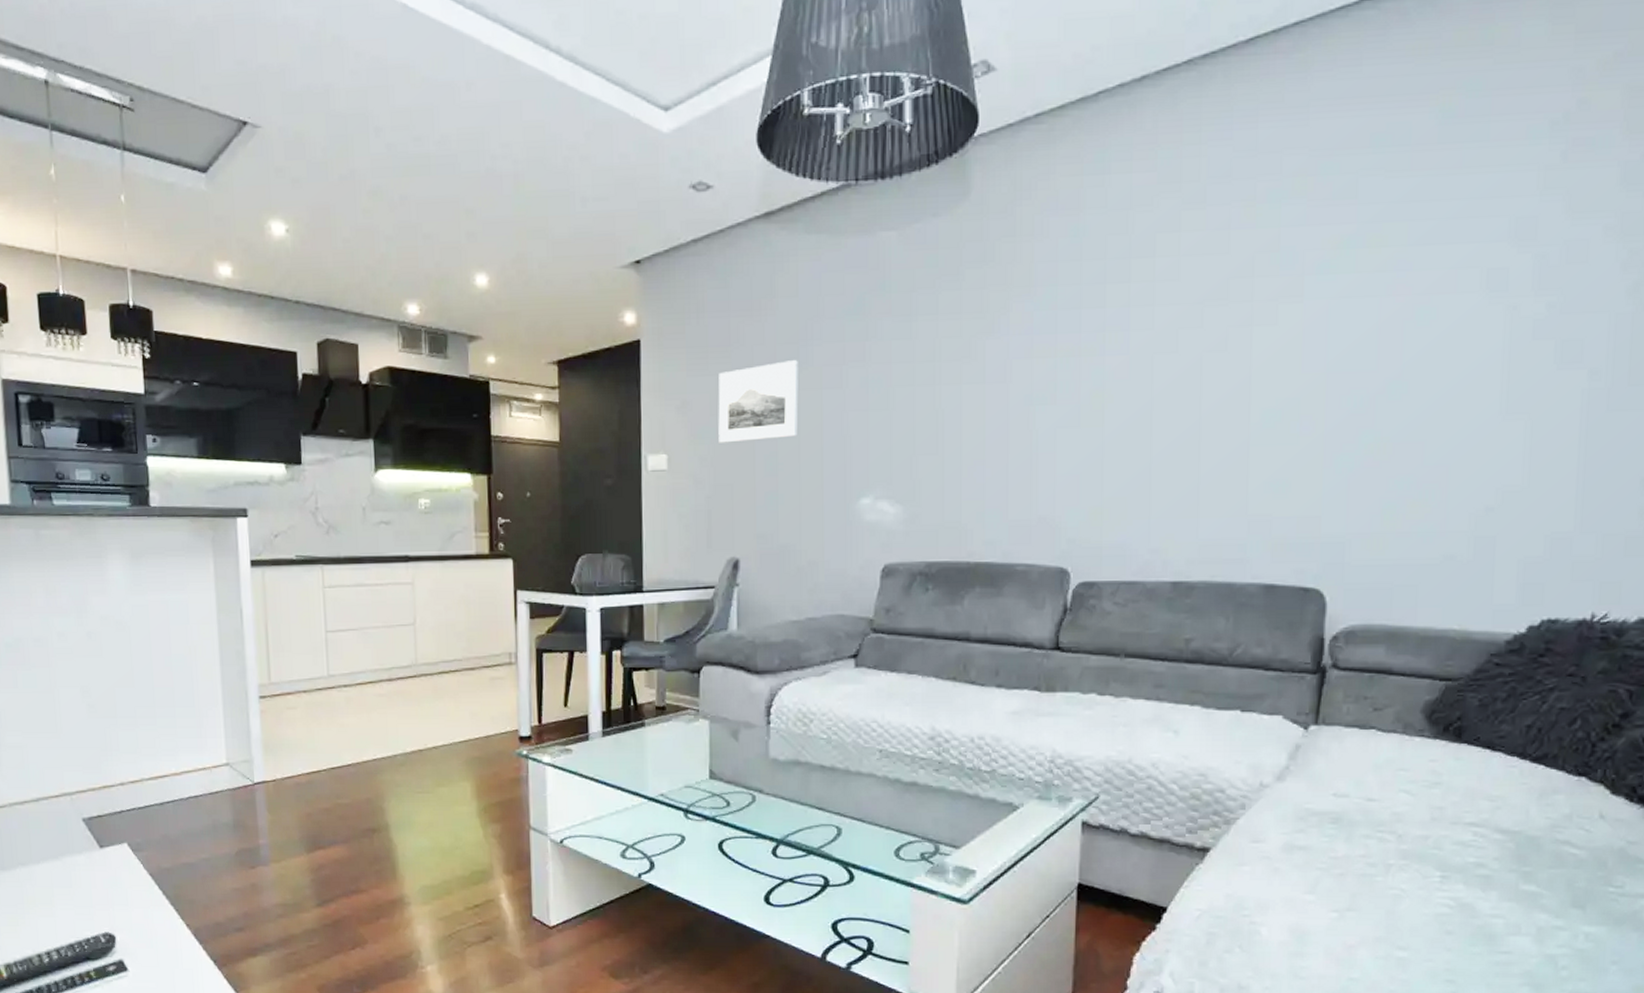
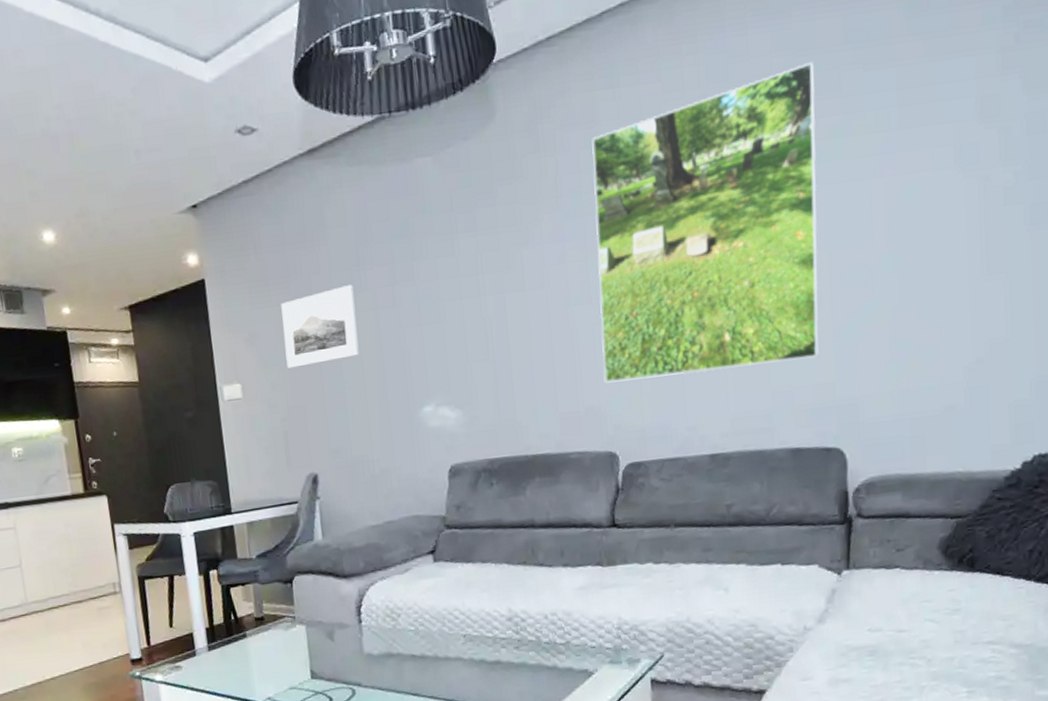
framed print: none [1062,163,1330,492] -> present [591,61,819,383]

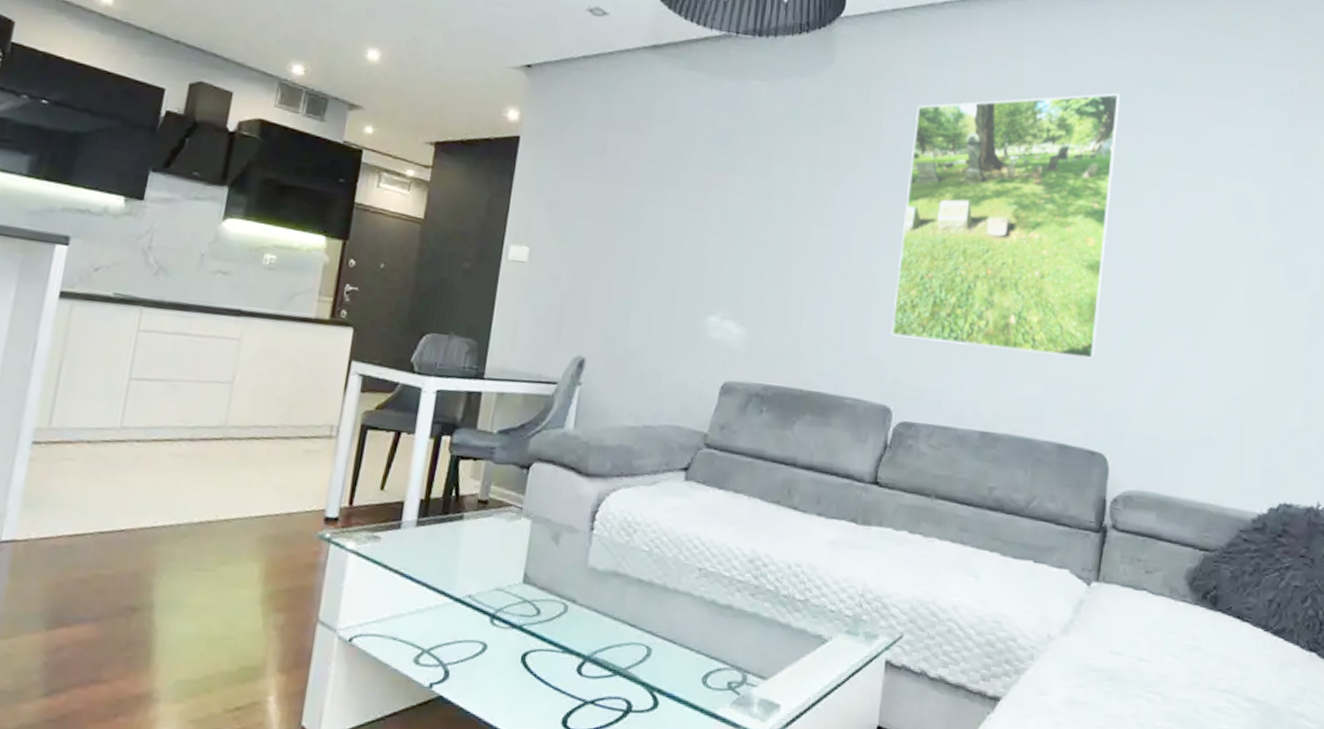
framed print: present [281,285,360,369] -> none [581,178,666,249]

